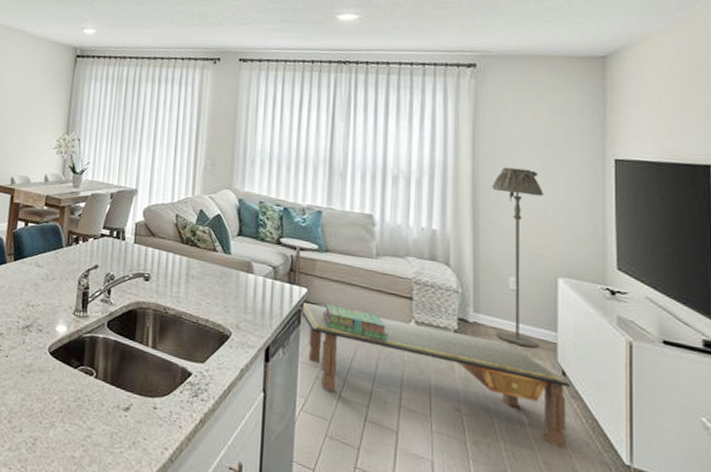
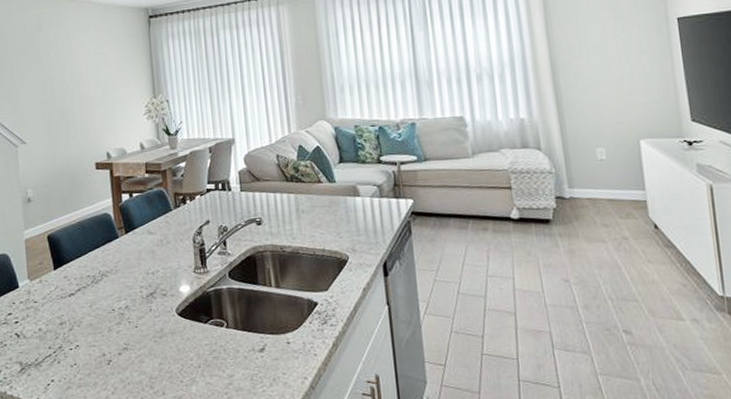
coffee table: present [300,301,570,448] -> none [409,210,666,293]
stack of books: present [323,303,389,342] -> none [431,209,495,234]
floor lamp: present [491,167,544,348] -> none [569,43,631,210]

